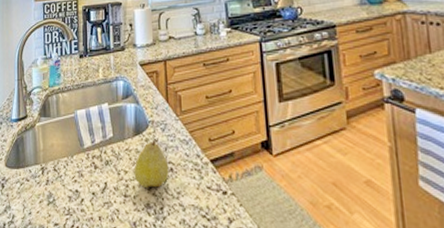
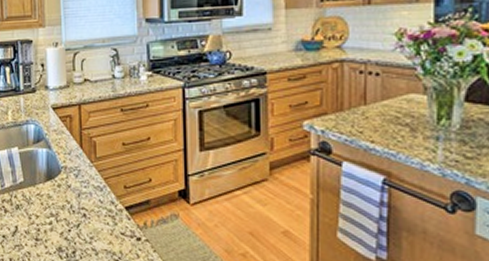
fruit: present [134,139,169,188] -> none [45,185,82,233]

